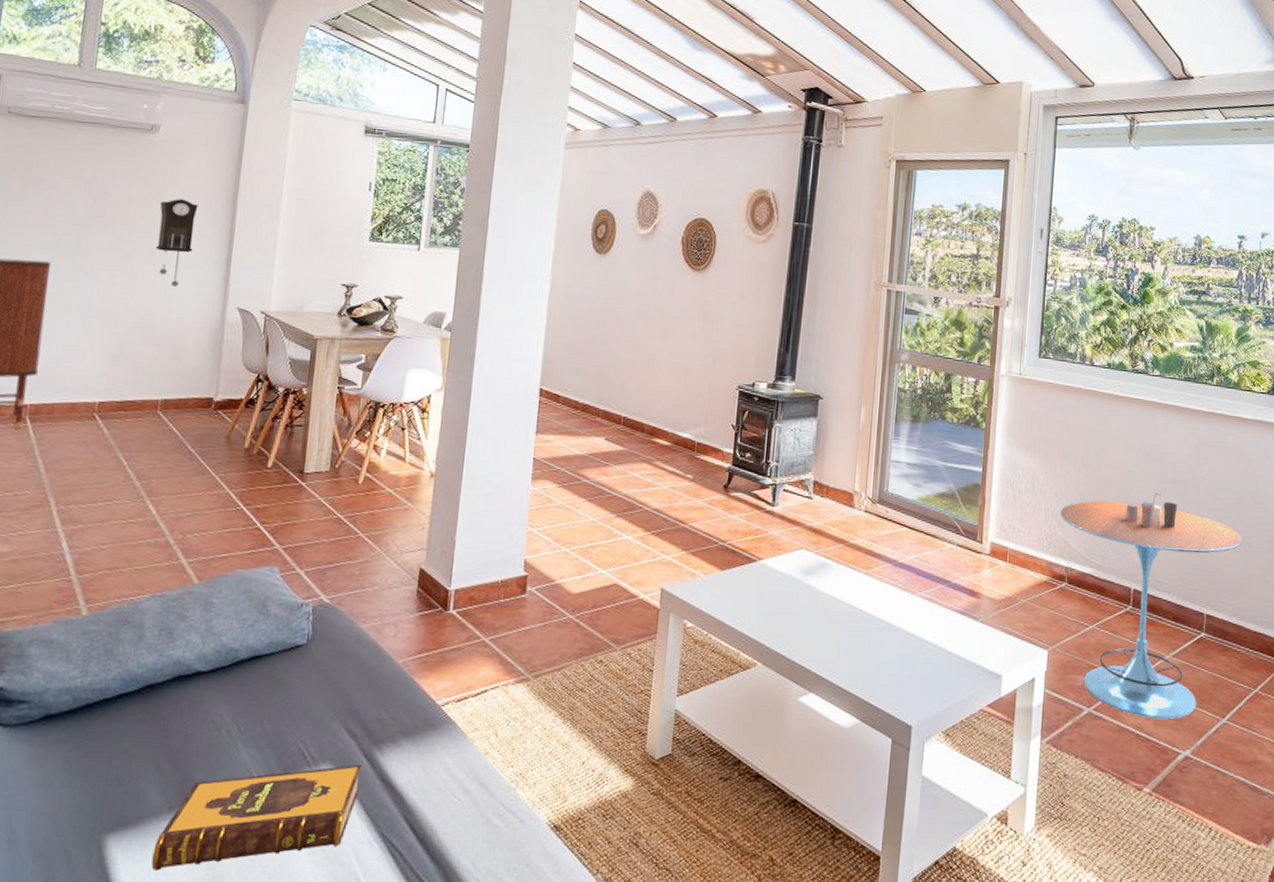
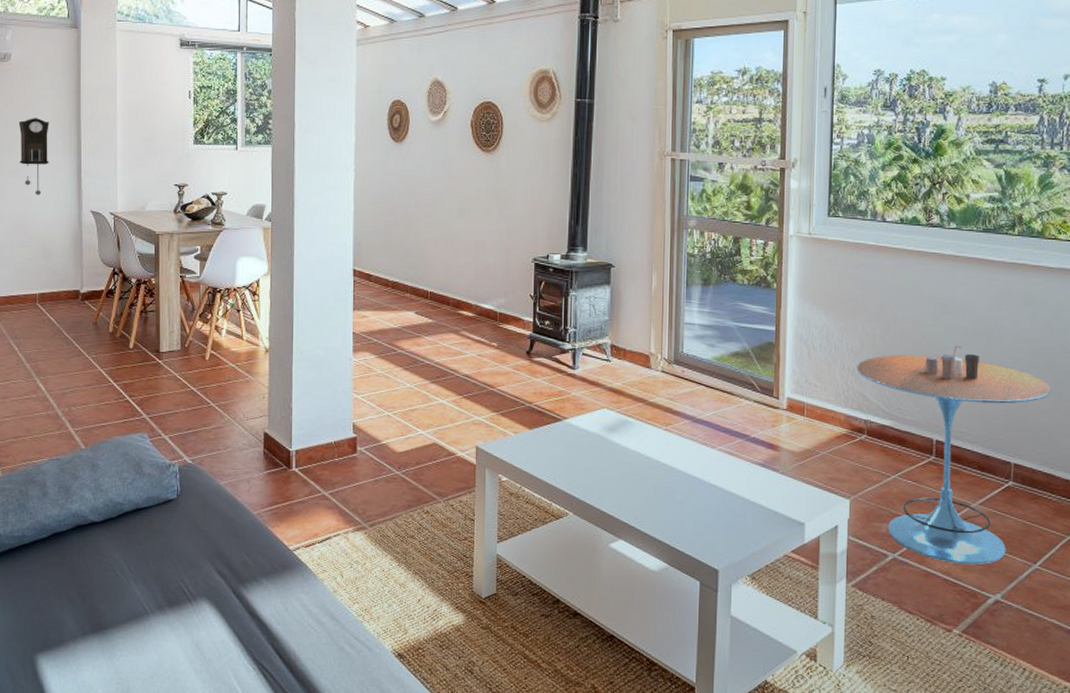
hardback book: present [151,764,363,870] -> none [74,599,233,684]

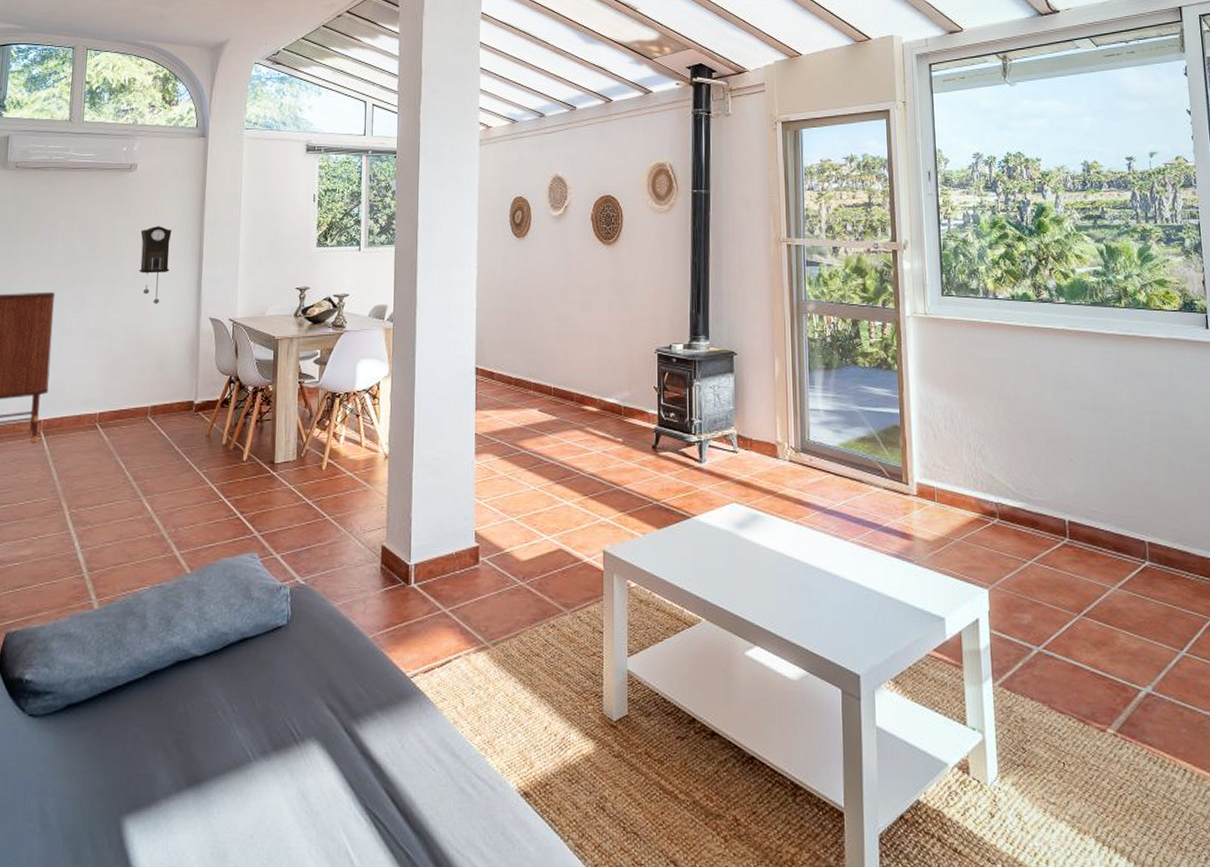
side table: present [856,346,1052,565] -> none [982,421,1176,655]

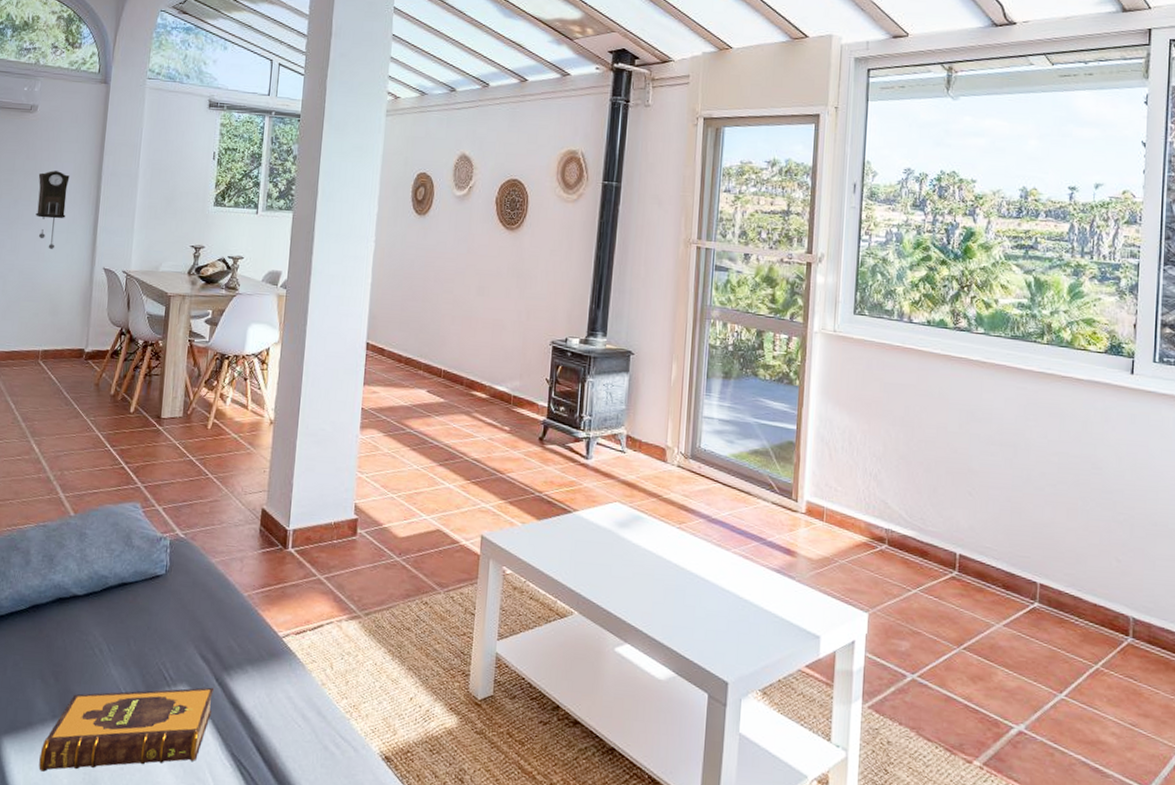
hardback book: none [164,738,344,850] -> present [38,687,215,772]

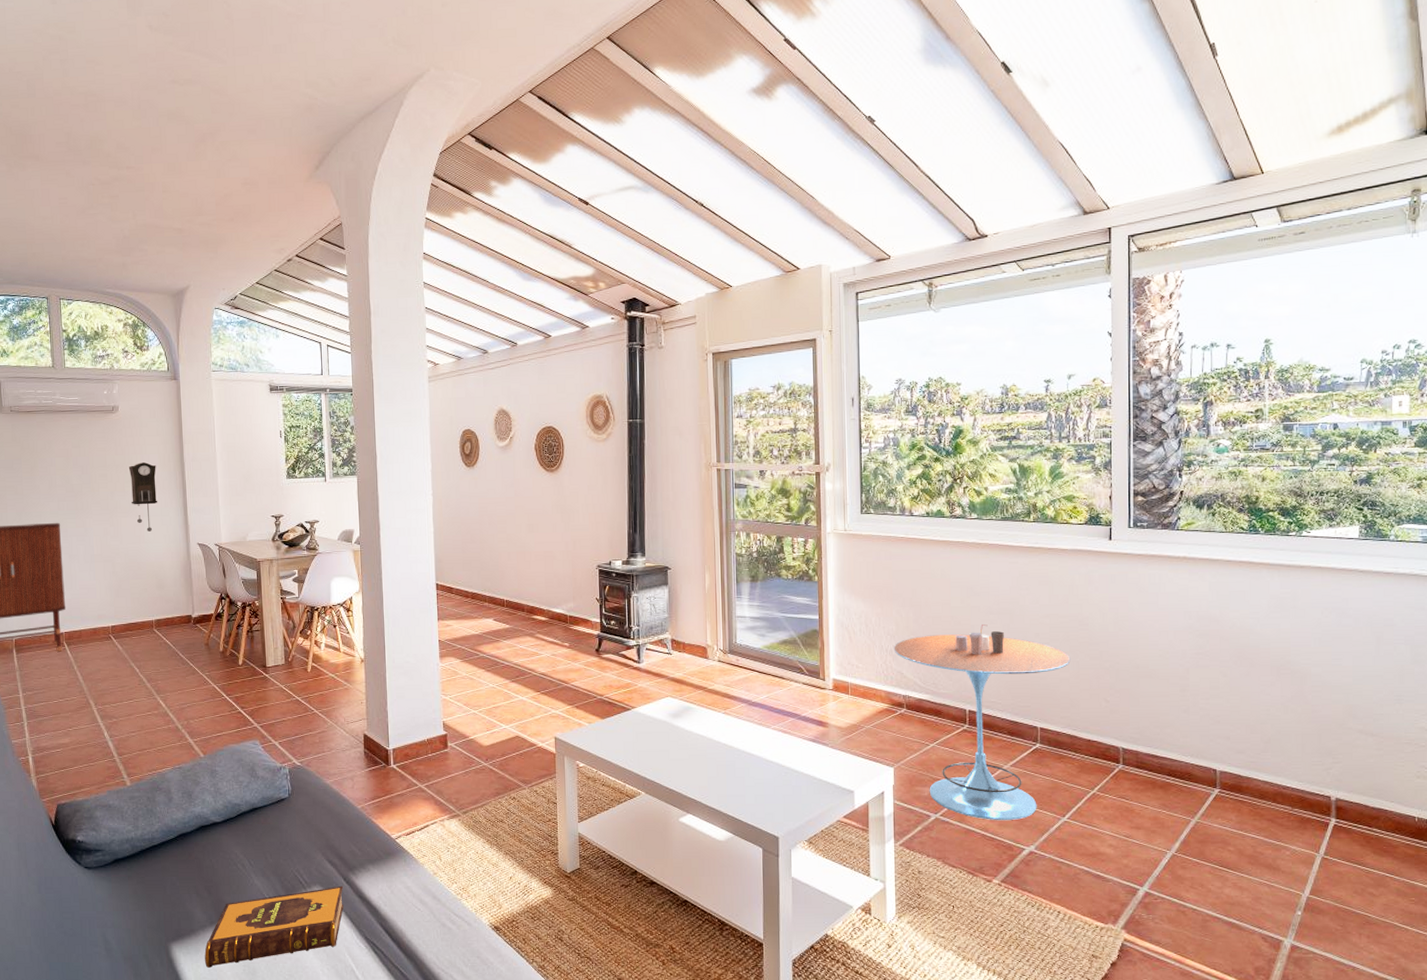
side table: none [879,456,1080,692] -> present [894,624,1071,821]

